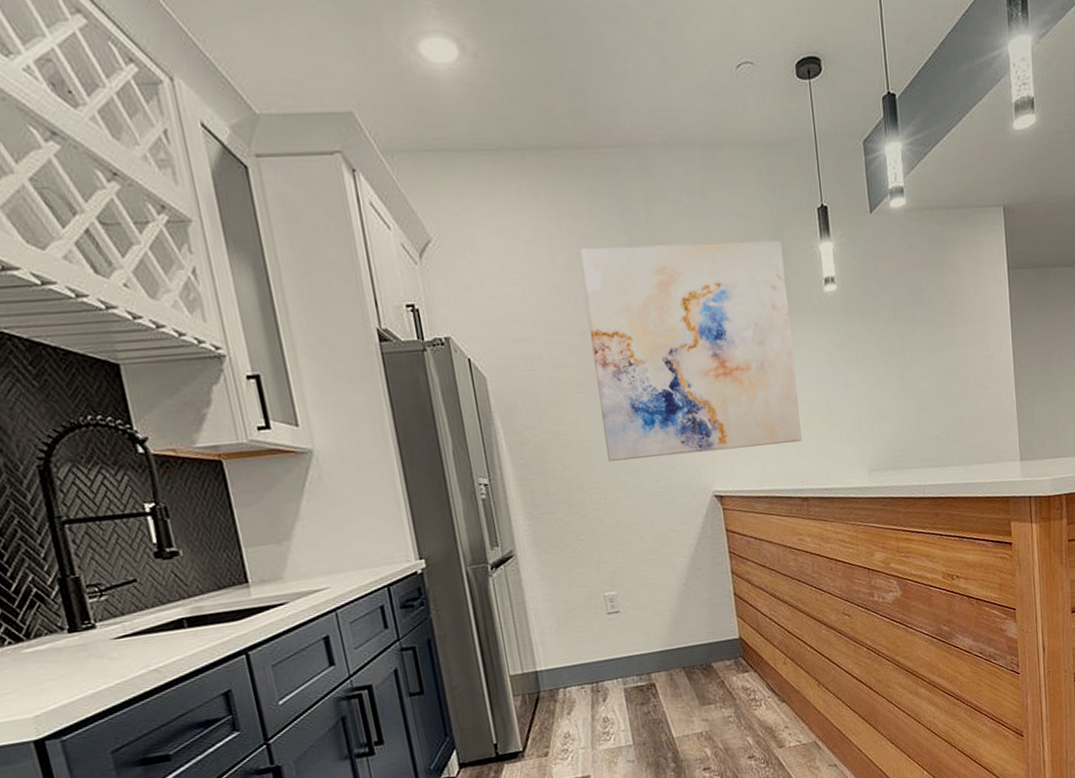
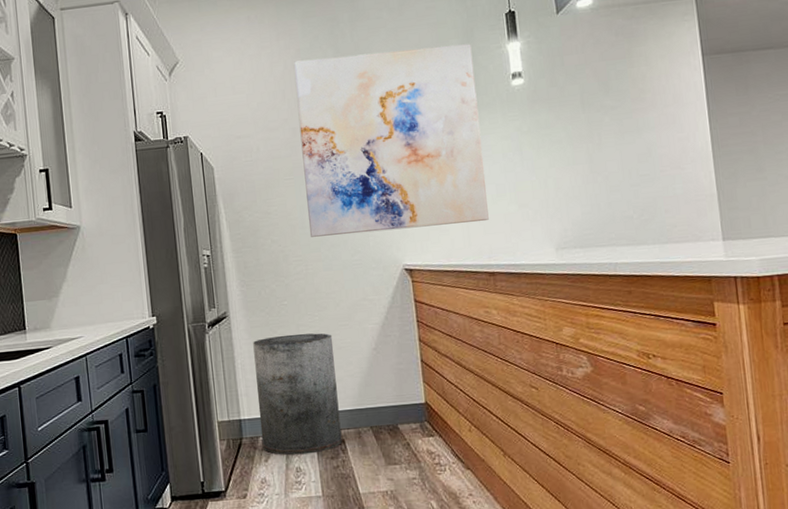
trash can: none [546,569,653,706] -> present [253,333,342,456]

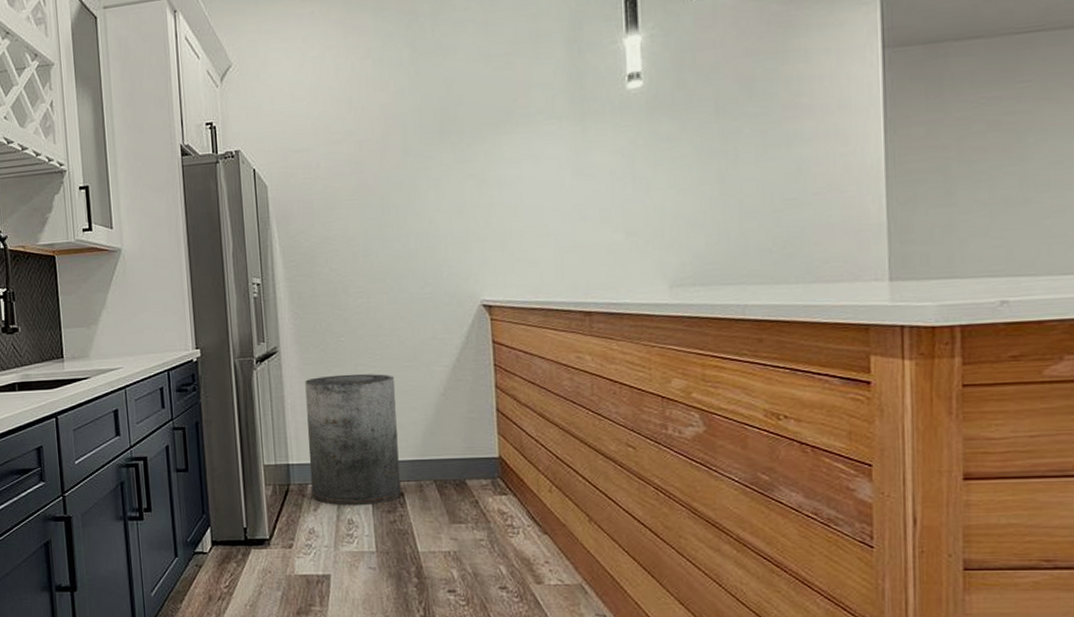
wall art: present [293,44,489,237] -> none [362,38,589,266]

